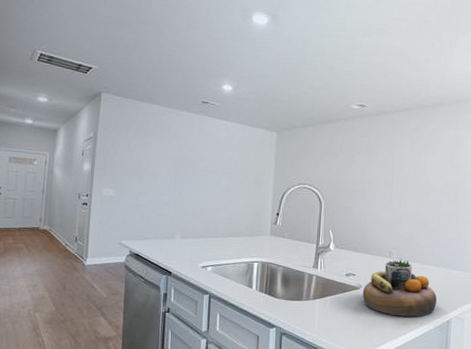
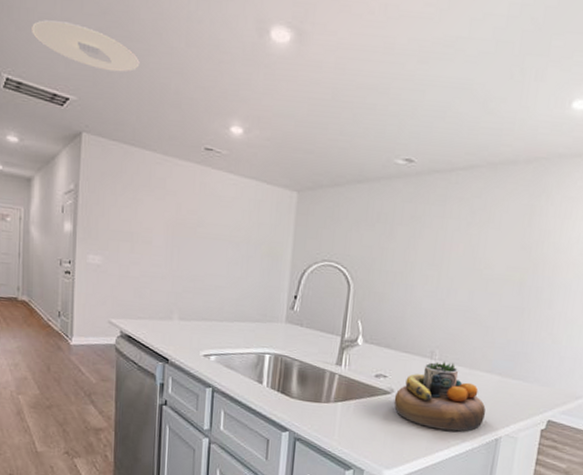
ceiling light: none [63,11,150,48] -> present [32,20,140,73]

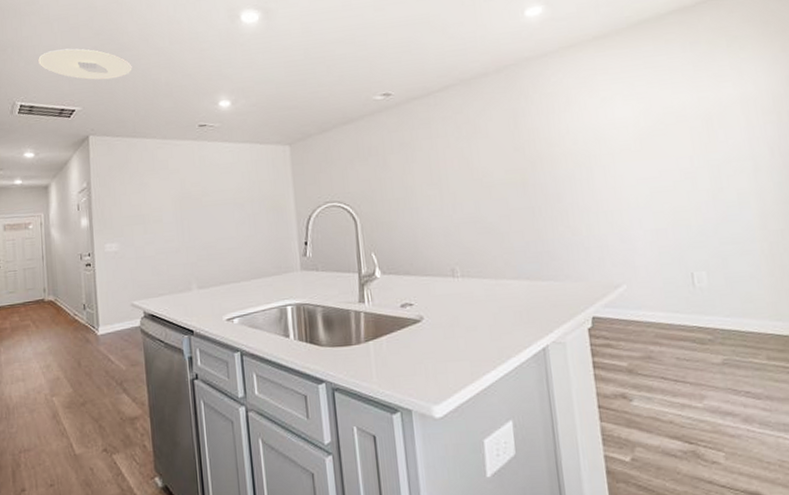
decorative bowl: present [394,361,486,432] -> none [425,276,525,351]

